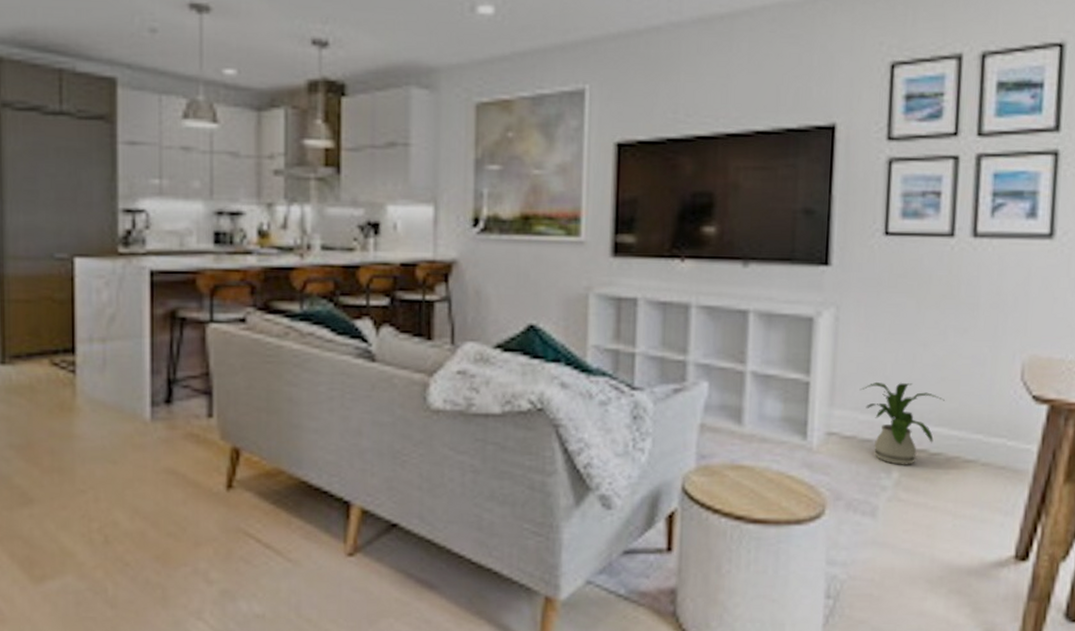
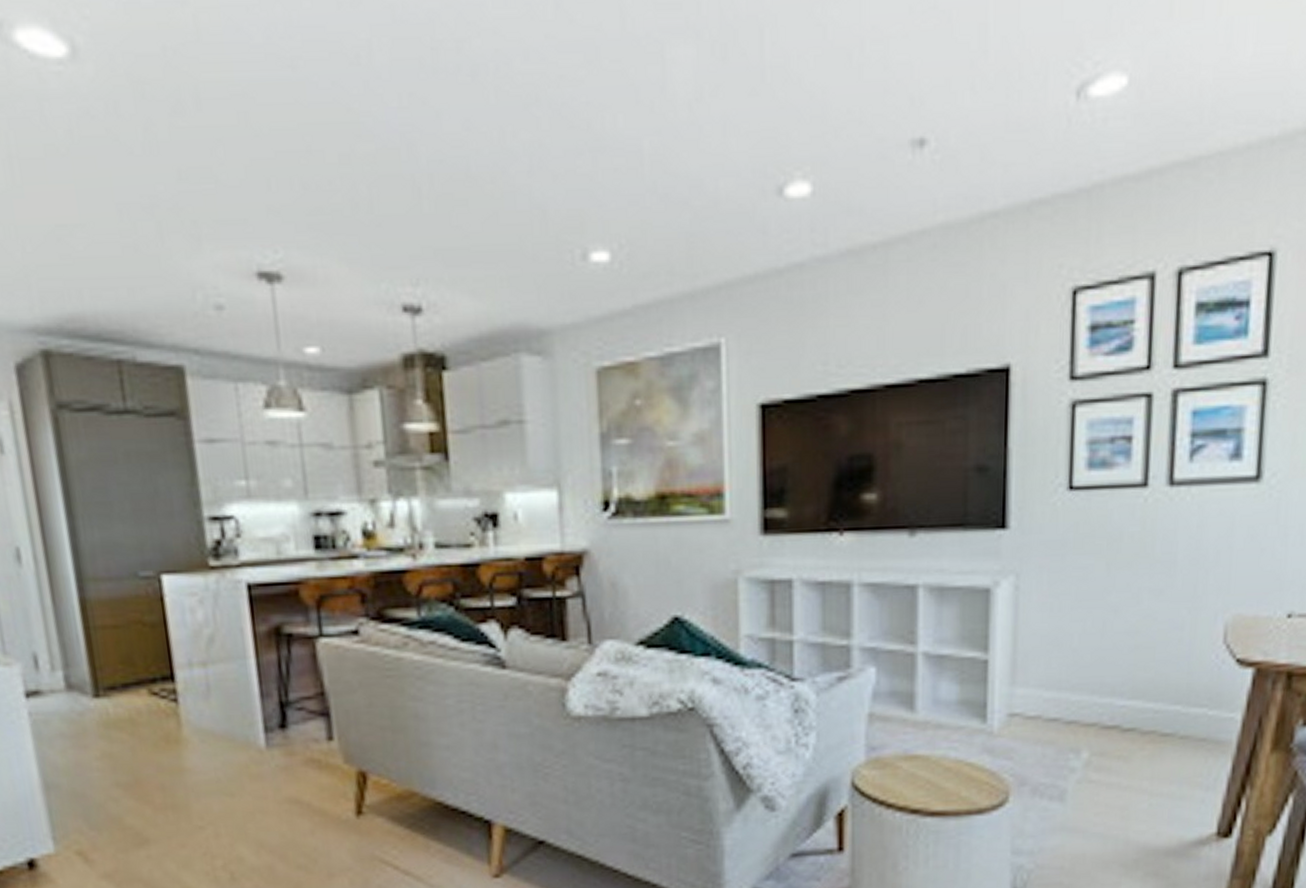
house plant: present [859,381,945,465] -> none [1043,653,1139,744]

